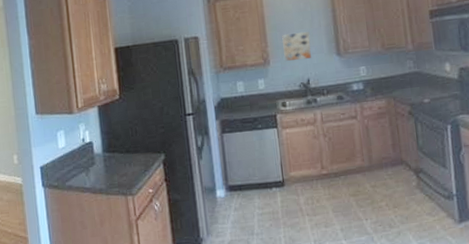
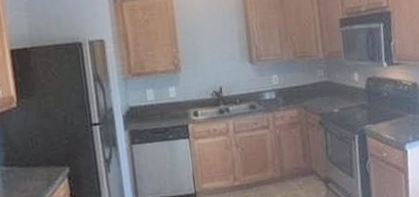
wall art: present [282,32,311,61] -> none [193,37,224,68]

